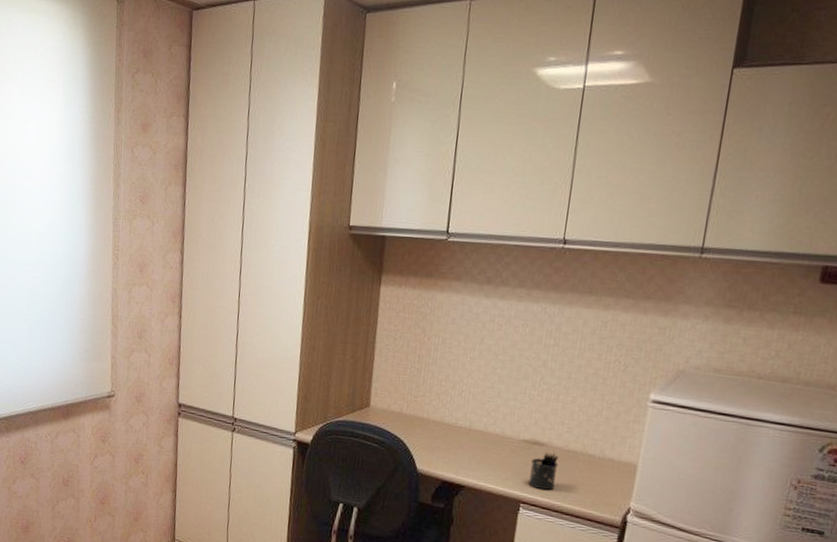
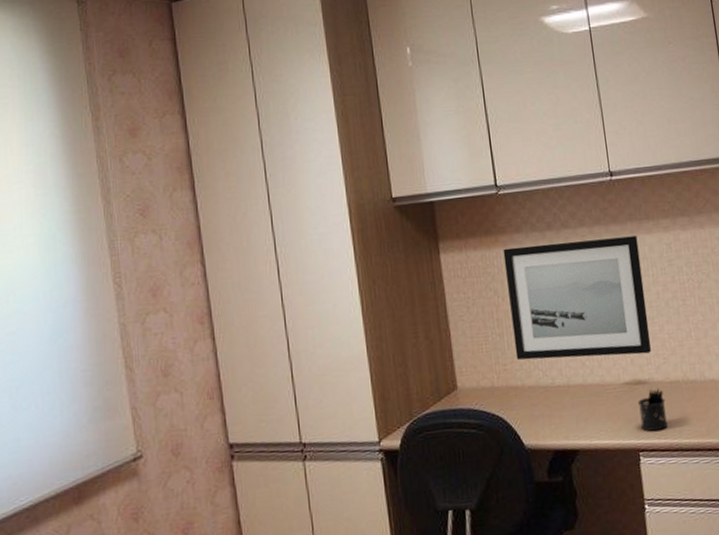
wall art: none [428,293,575,420] -> present [503,235,652,361]

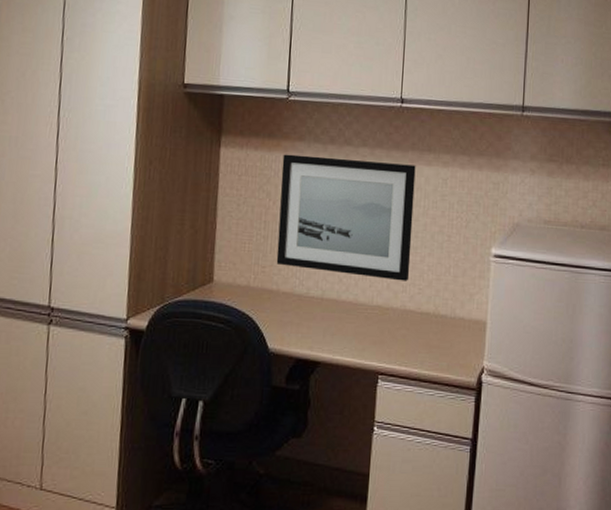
pen holder: present [637,388,669,431] -> none [385,316,413,357]

